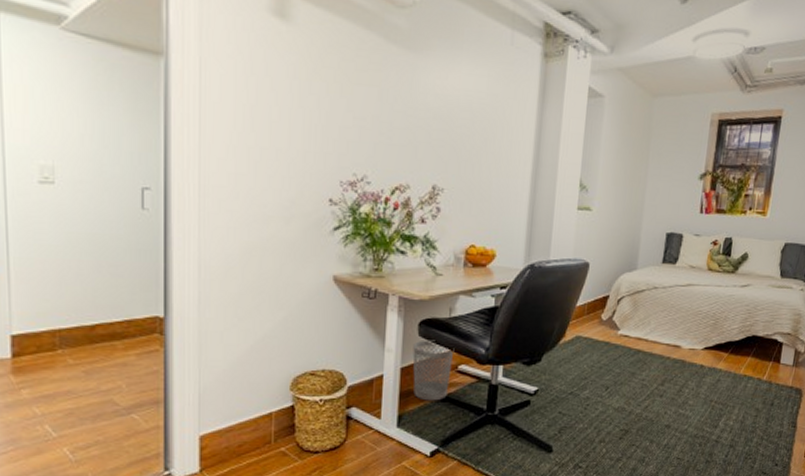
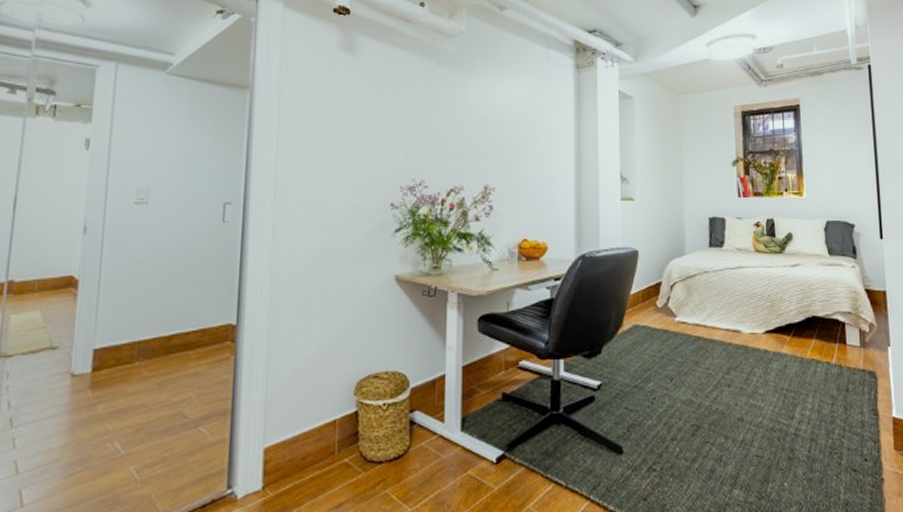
wastebasket: present [412,340,455,401] -> none [473,336,514,401]

